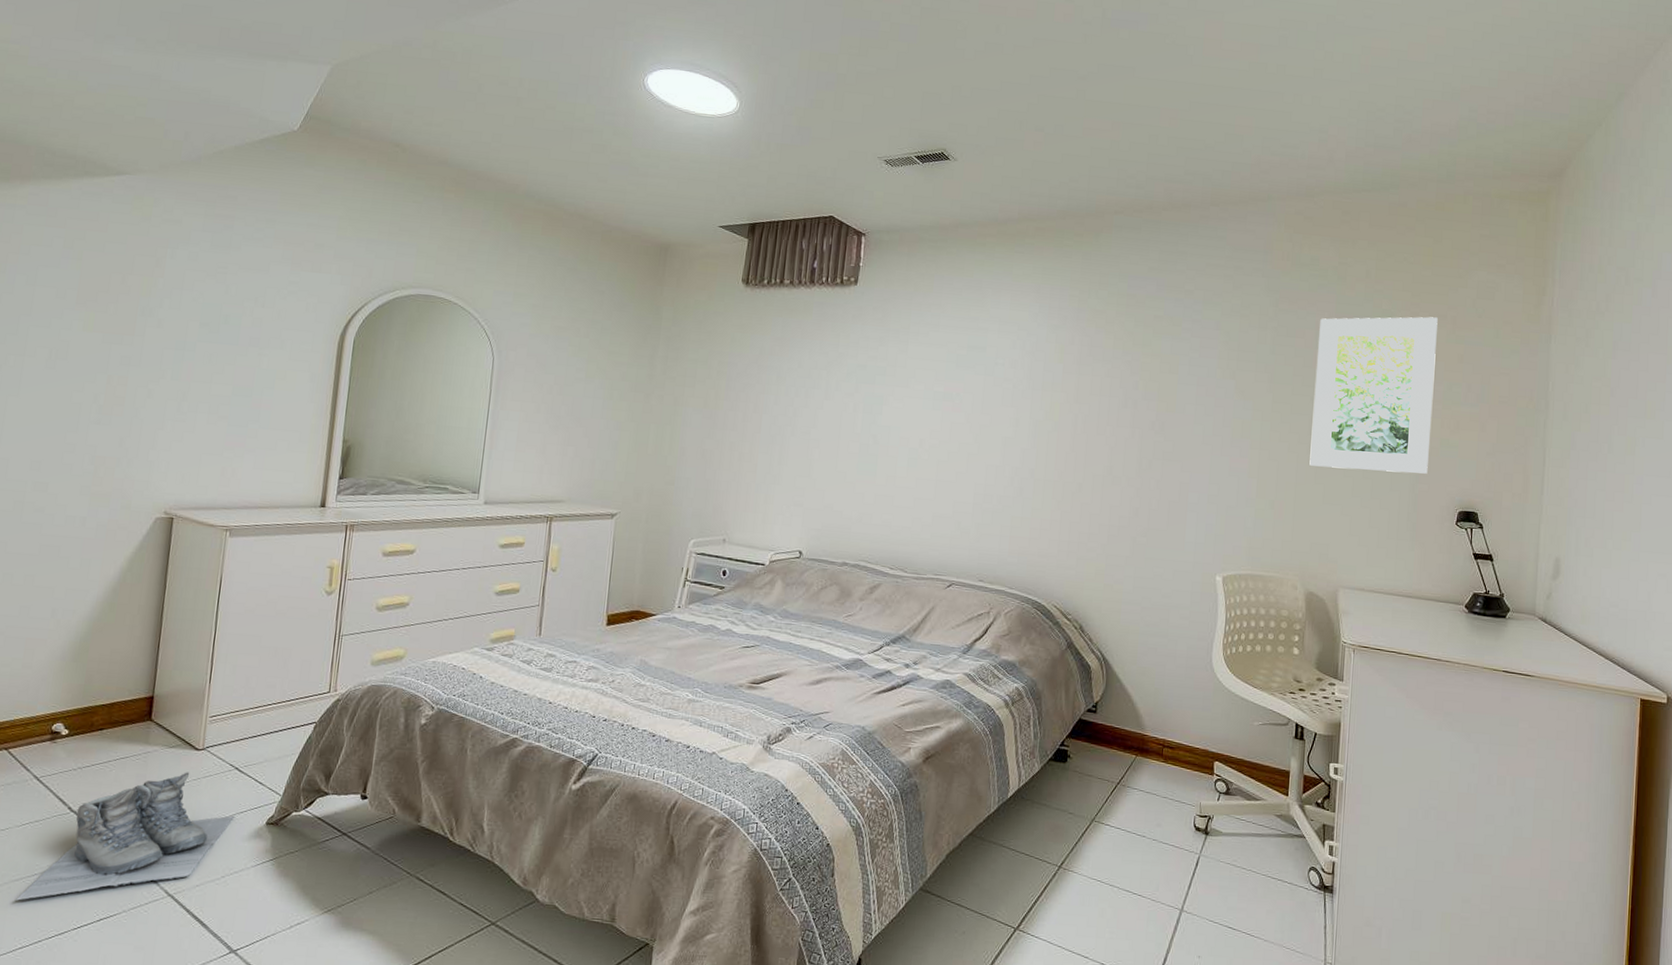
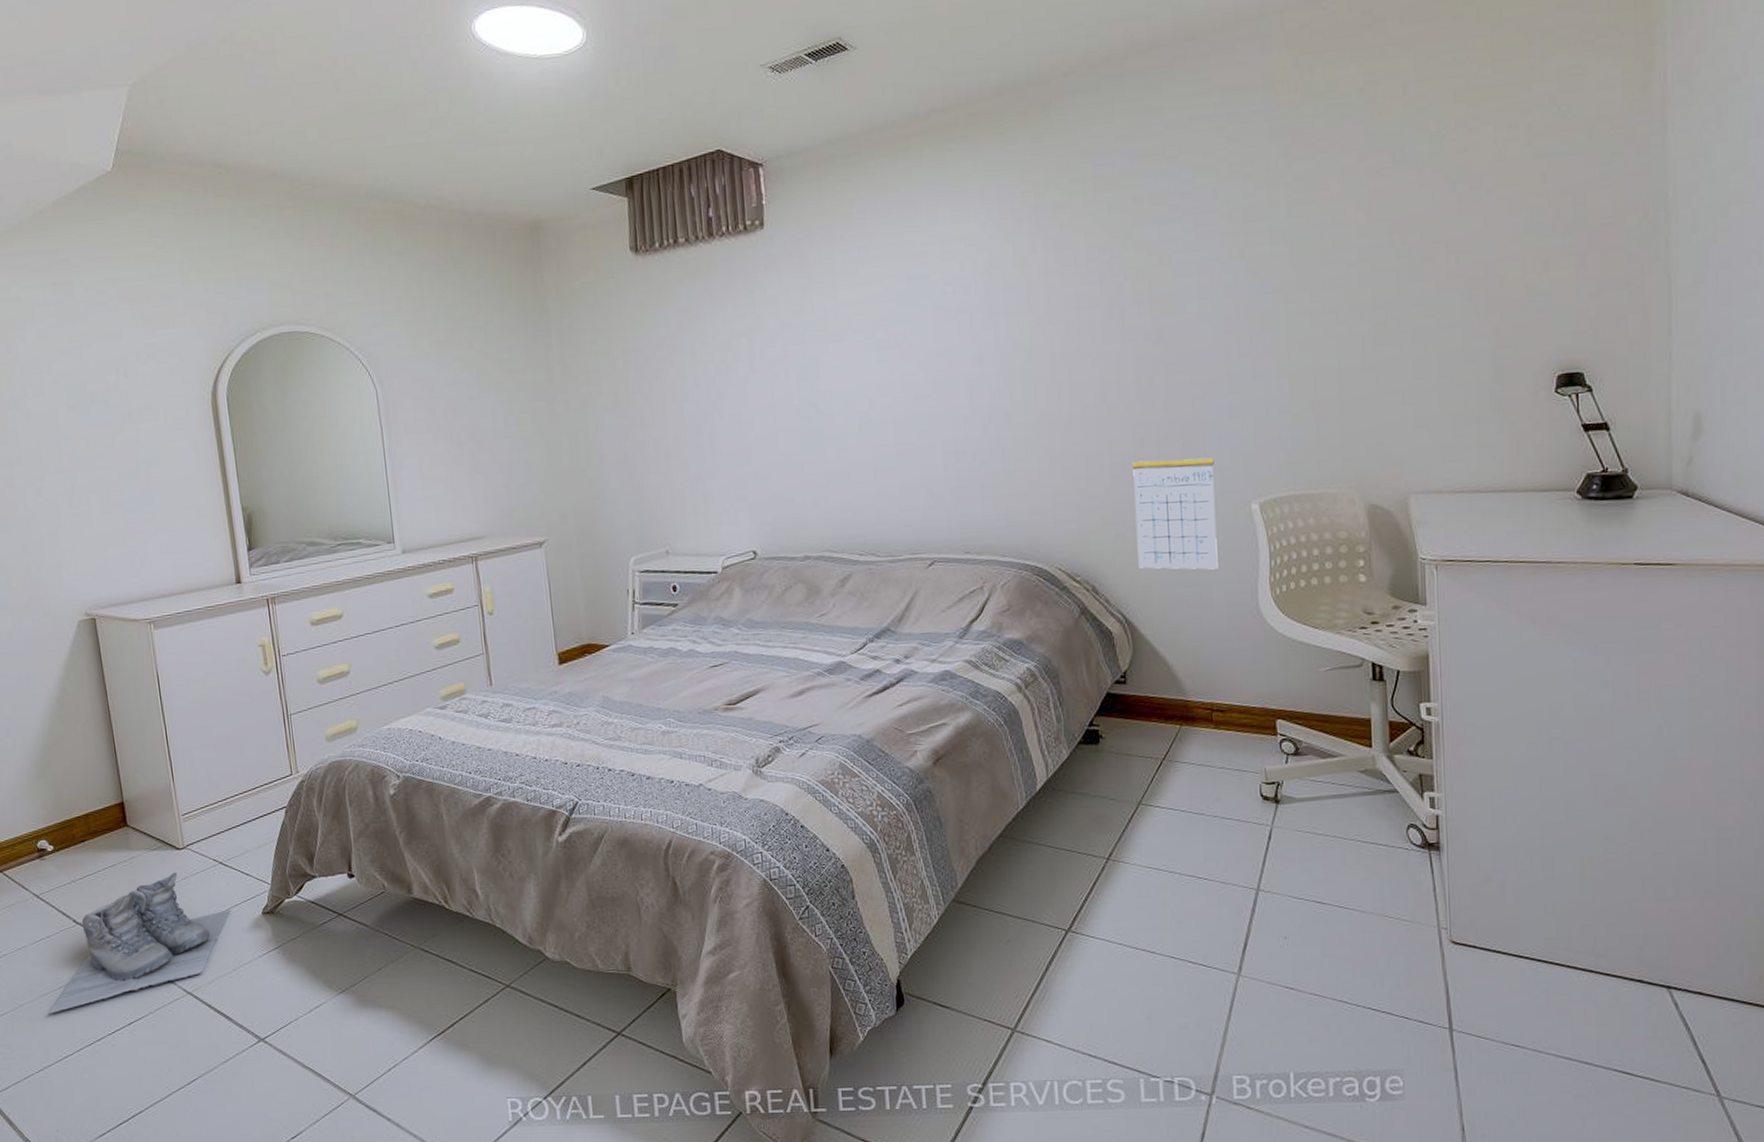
calendar: none [1120,509,1192,626] -> present [1131,435,1218,570]
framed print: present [1309,317,1438,474] -> none [1348,129,1511,350]

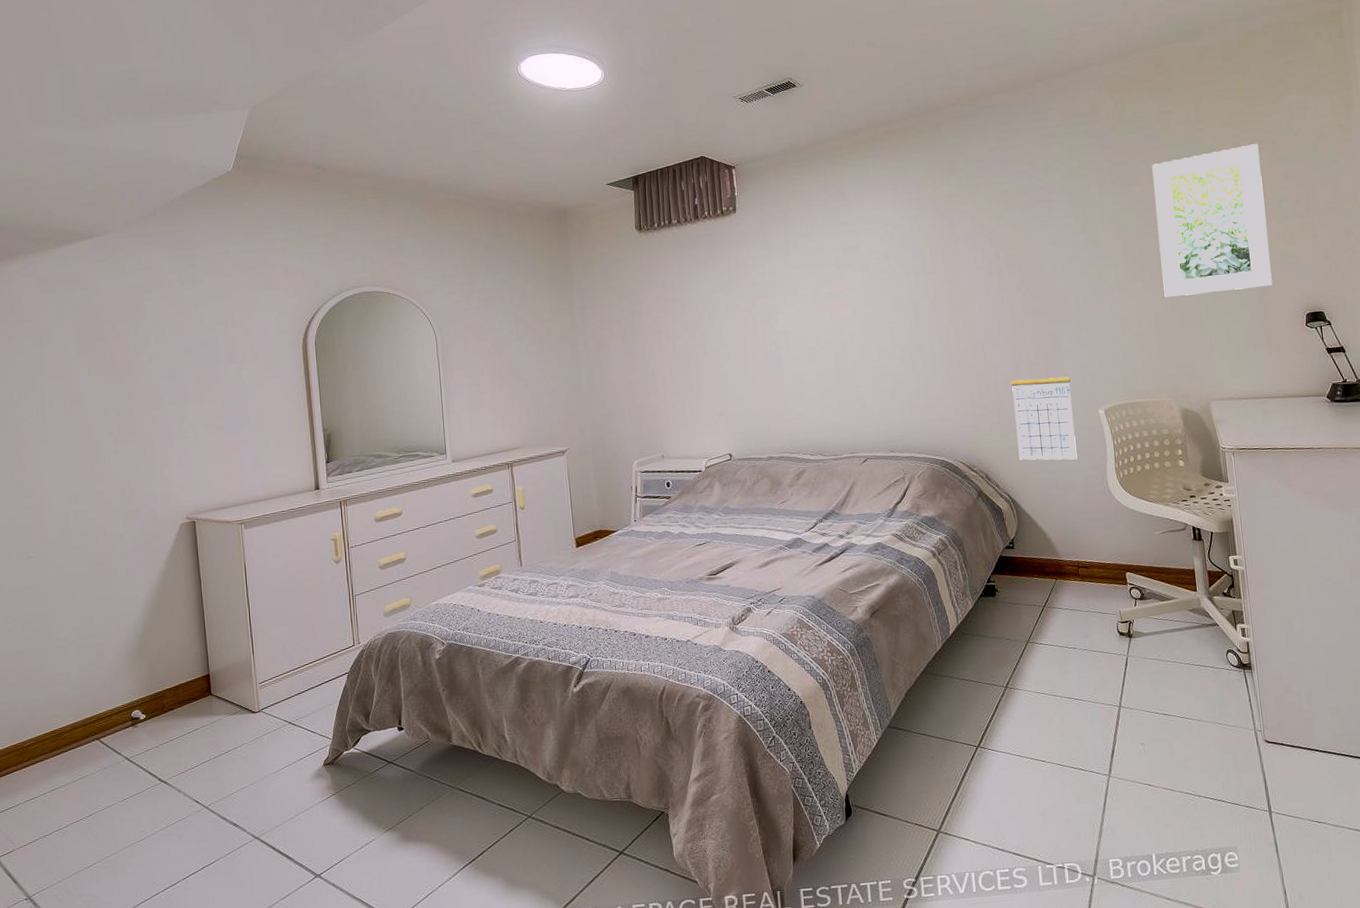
boots: present [48,872,230,1014] -> none [130,732,296,864]
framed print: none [1348,129,1511,350] -> present [1152,144,1272,297]

